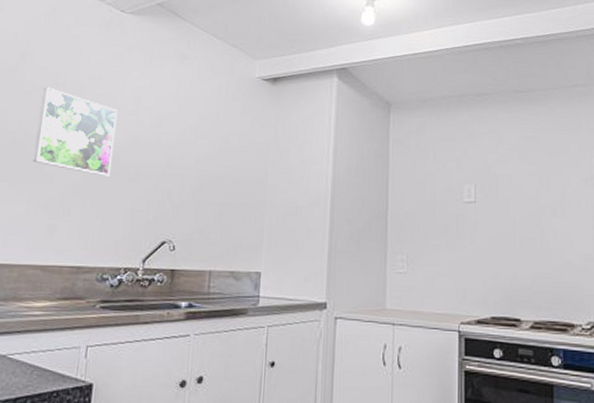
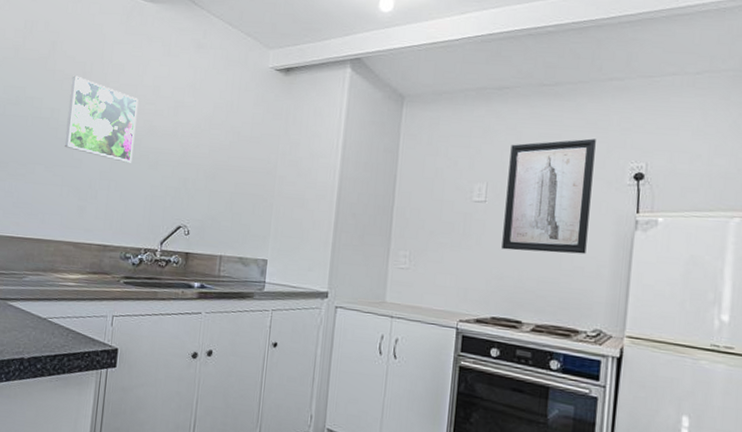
wall art: none [494,139,572,249] -> present [501,138,596,255]

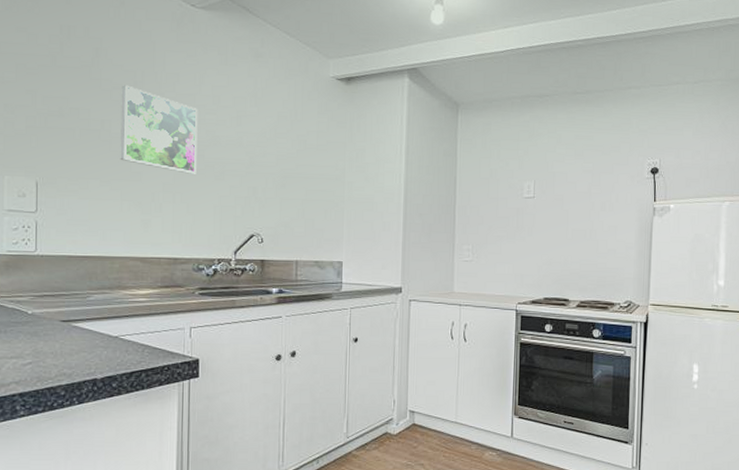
wall art: present [501,138,596,255] -> none [549,139,620,239]

